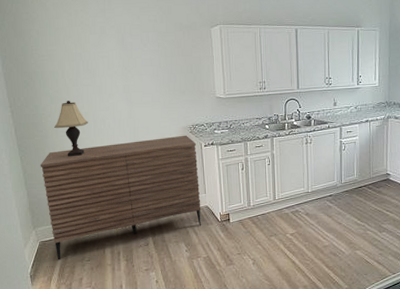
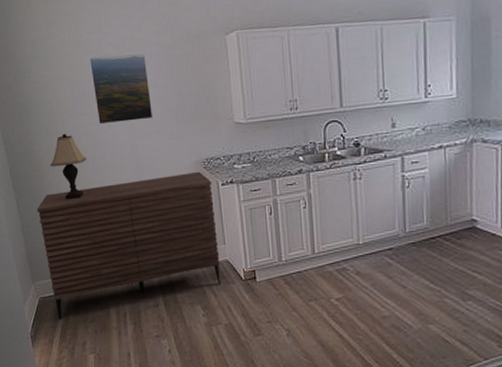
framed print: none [93,36,149,94] -> present [88,52,154,125]

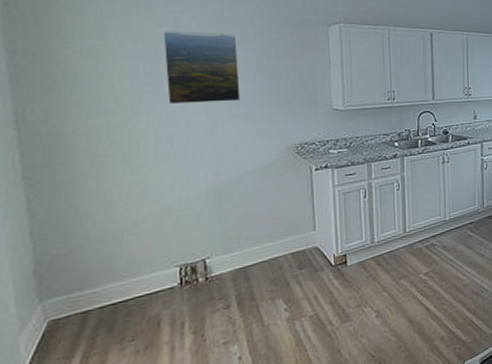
sideboard: present [37,171,222,320] -> none [60,156,309,346]
lamp: present [50,134,87,200] -> none [90,113,147,192]

